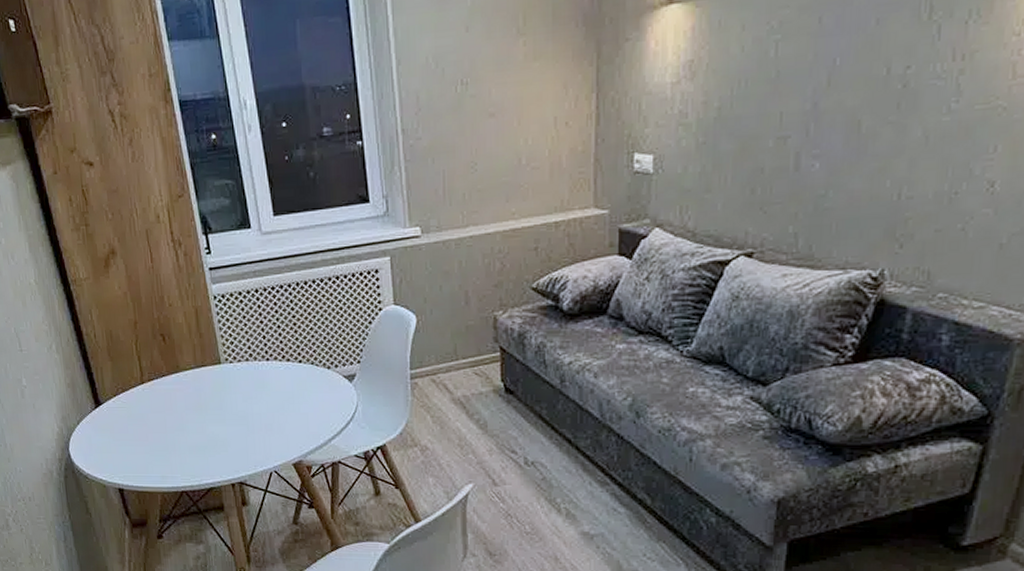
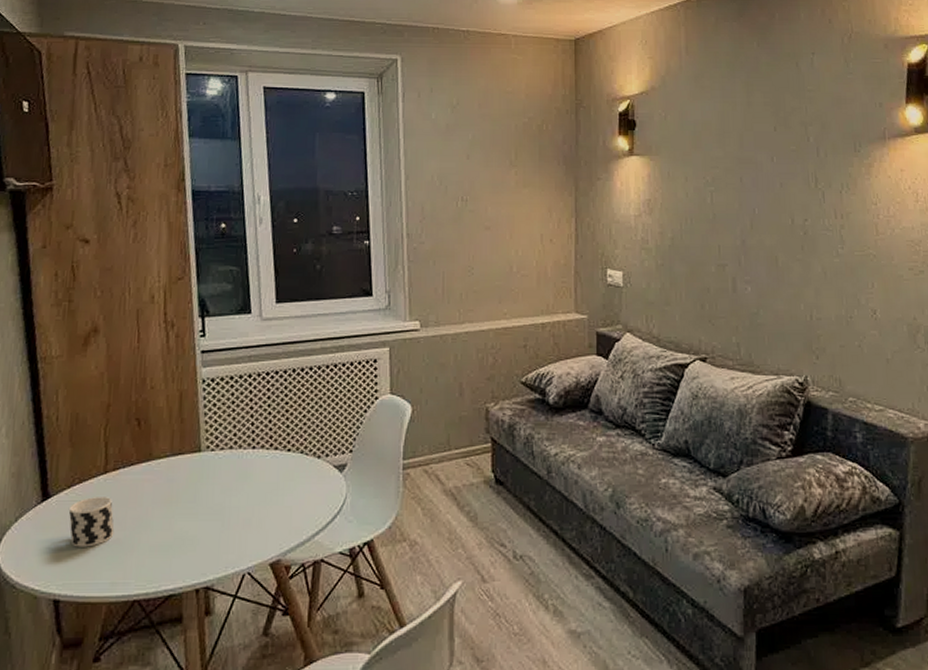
cup: none [117,404,158,446] -> present [68,497,115,547]

